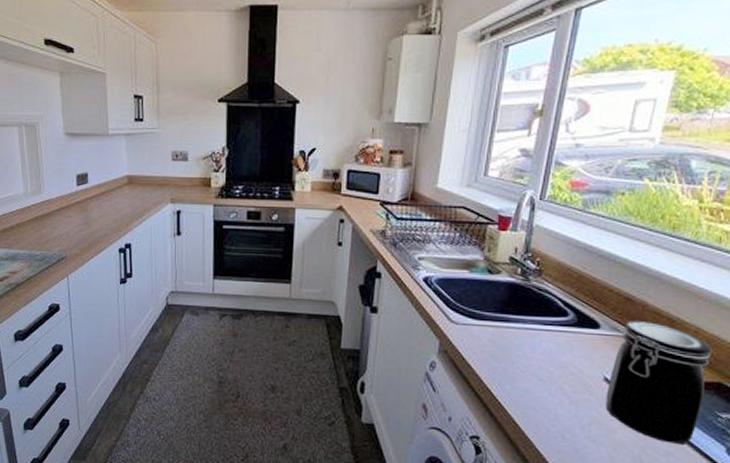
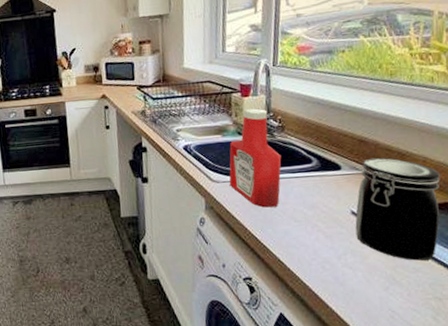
ketchup bottle: none [469,245,534,361] -> present [229,108,282,208]

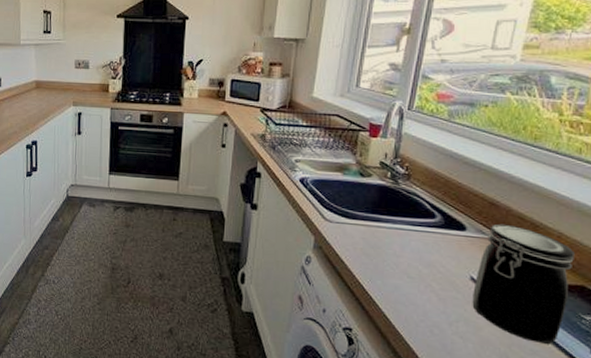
ketchup bottle: present [229,108,282,208] -> none [342,150,403,258]

